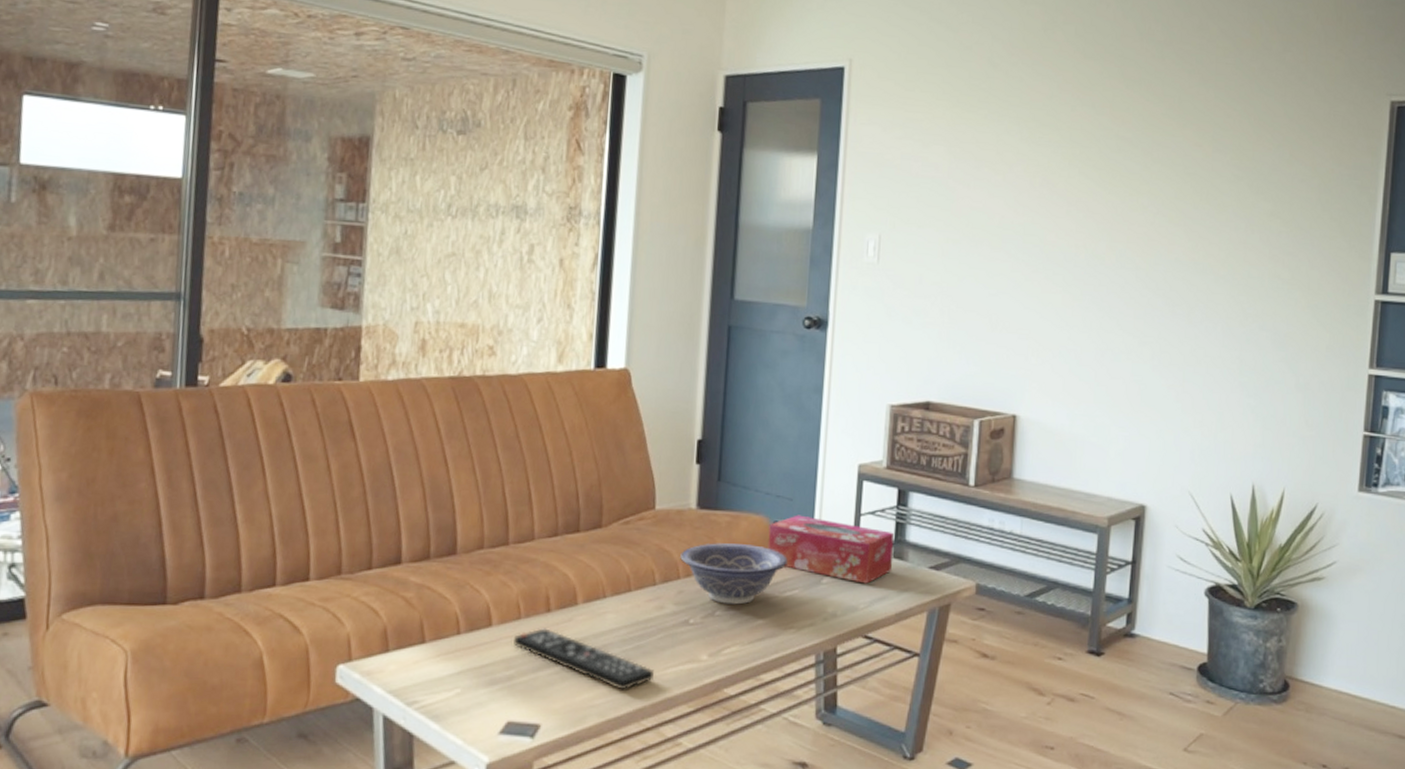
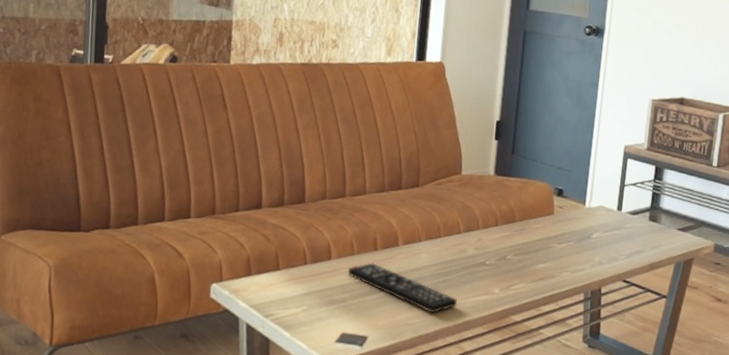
decorative bowl: present [680,543,788,605] -> none [480,202,565,252]
tissue box: present [767,515,895,584] -> none [549,183,651,240]

